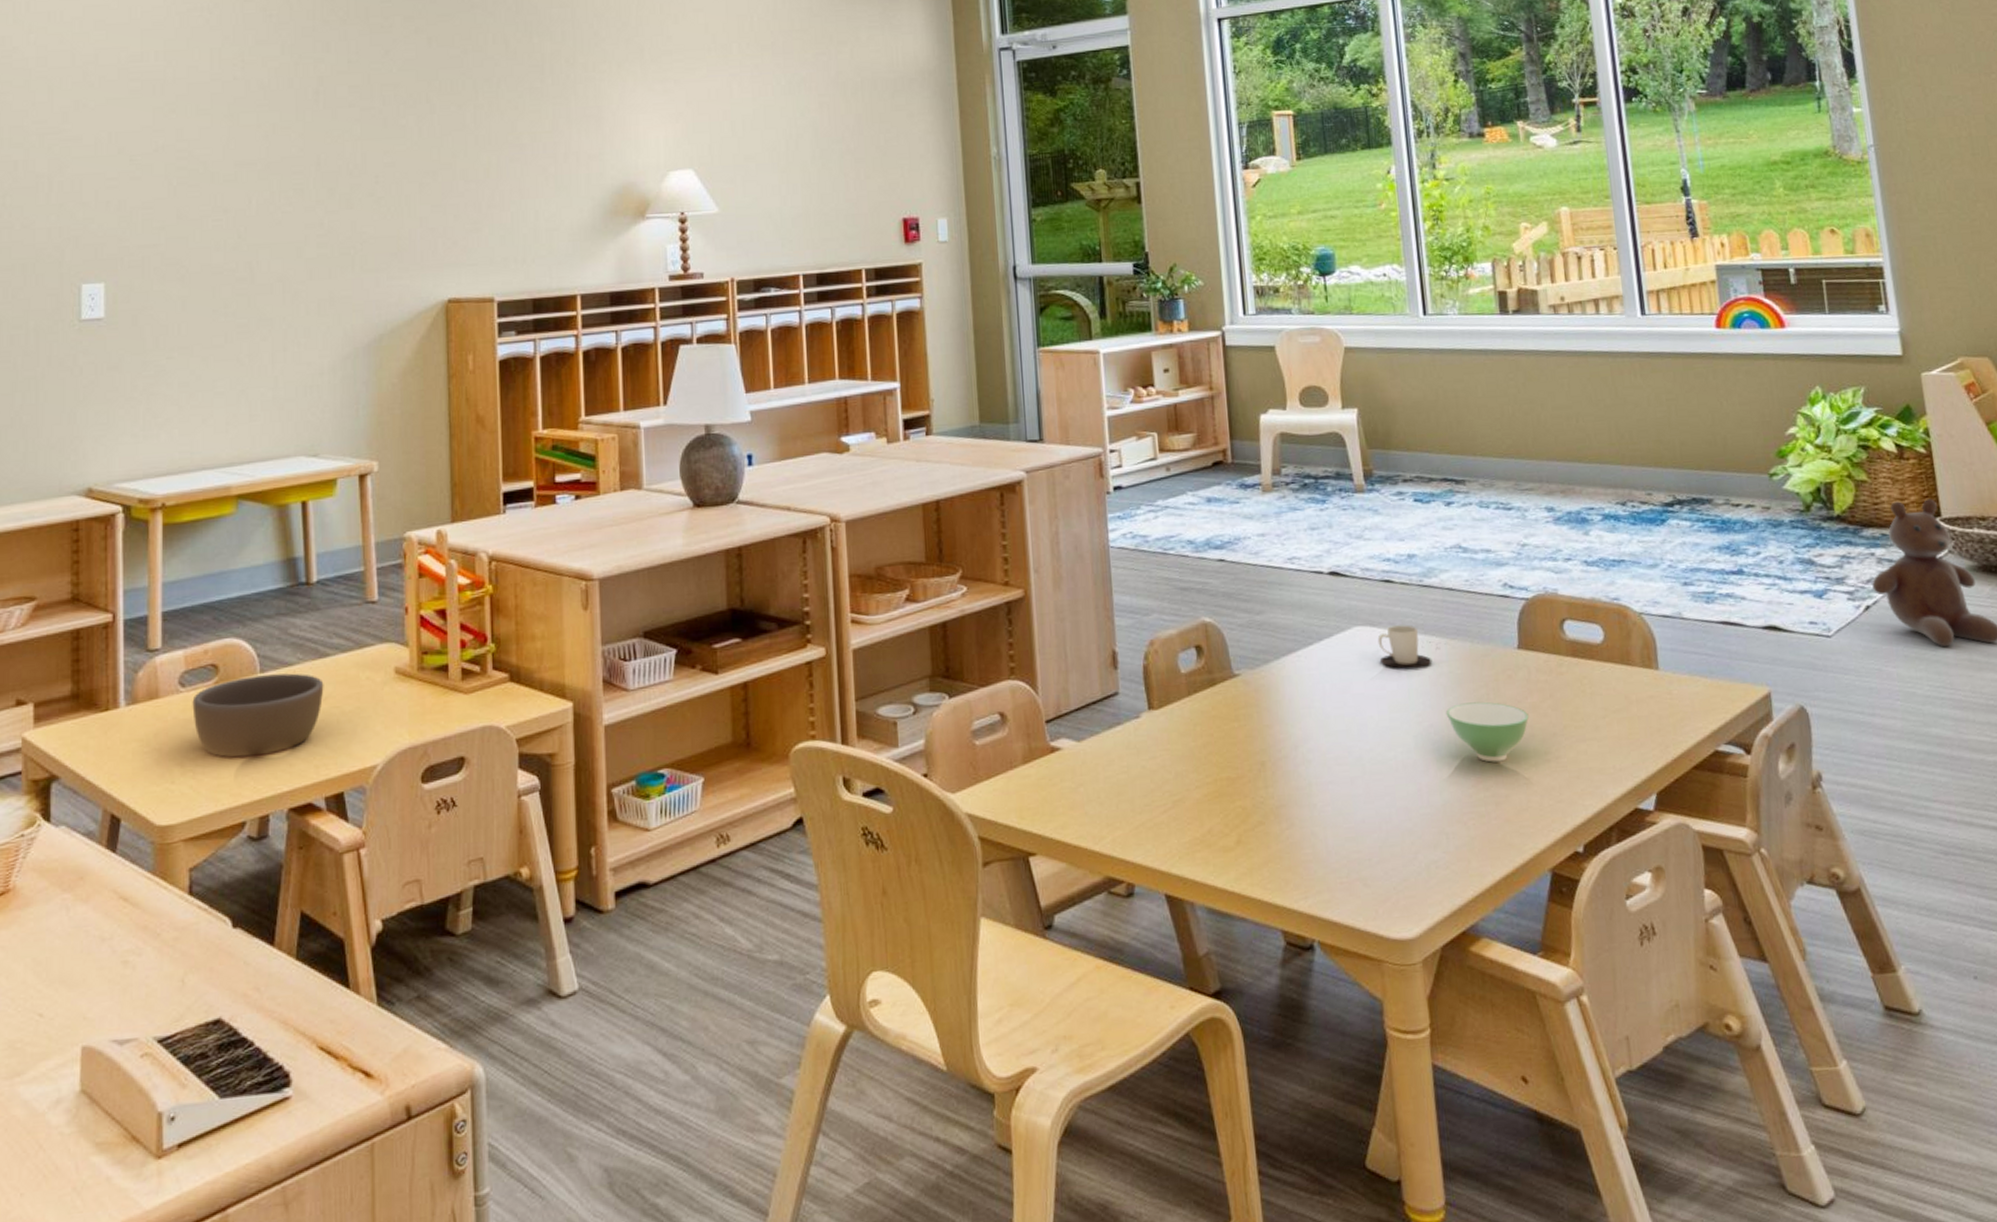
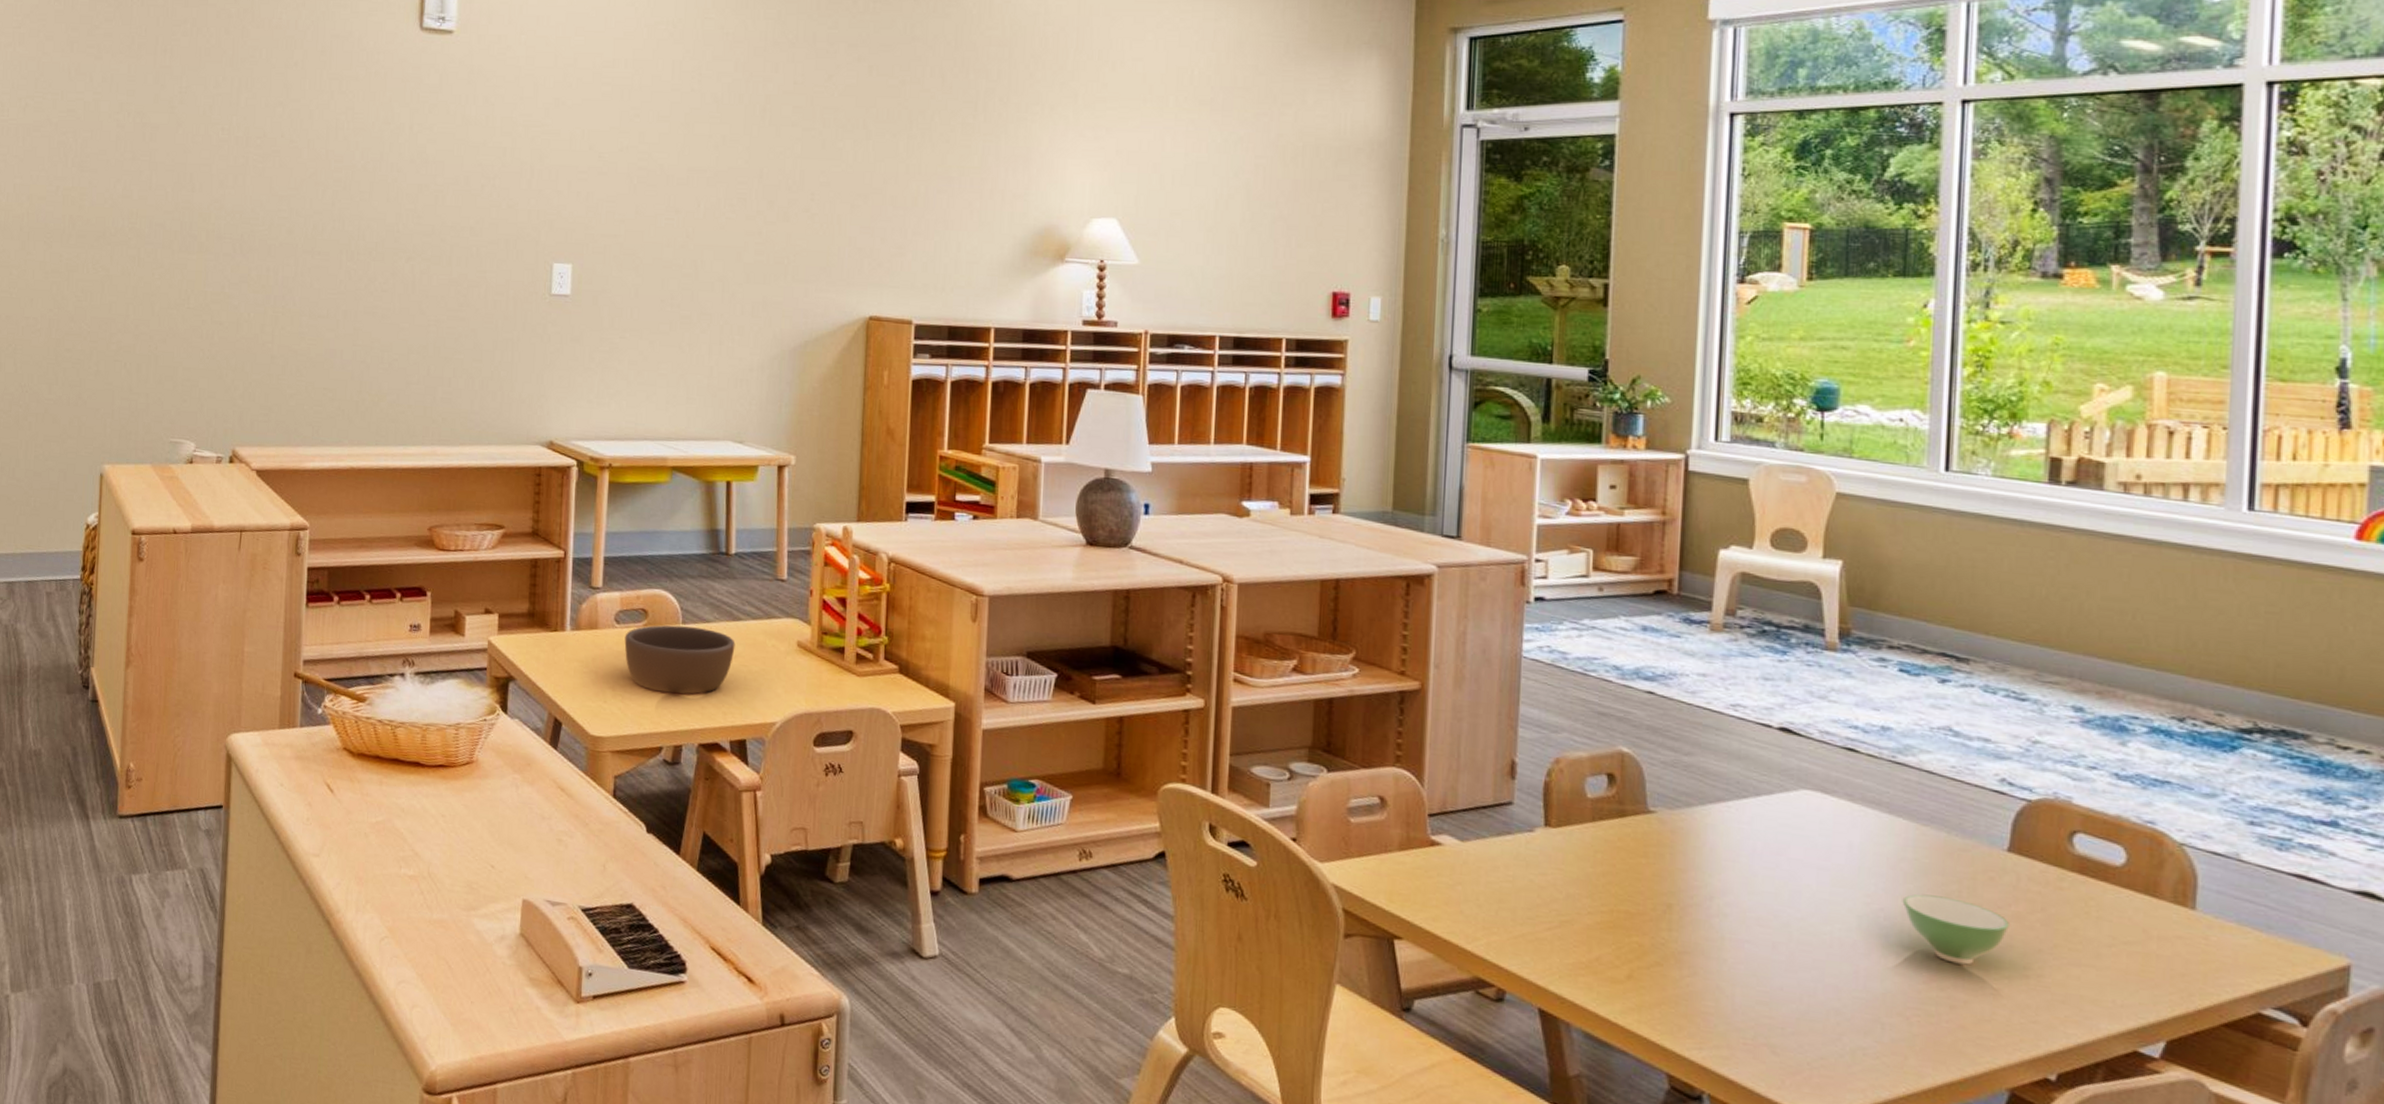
cup: present [1377,625,1432,668] -> none [1827,797,1894,847]

